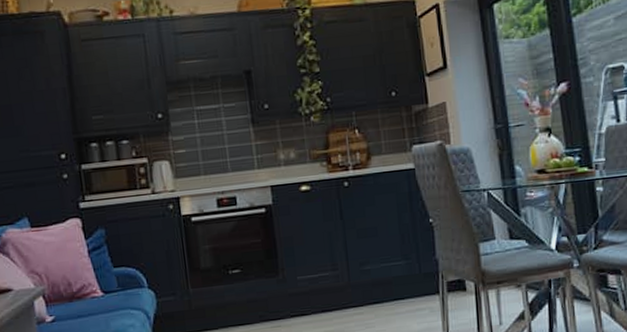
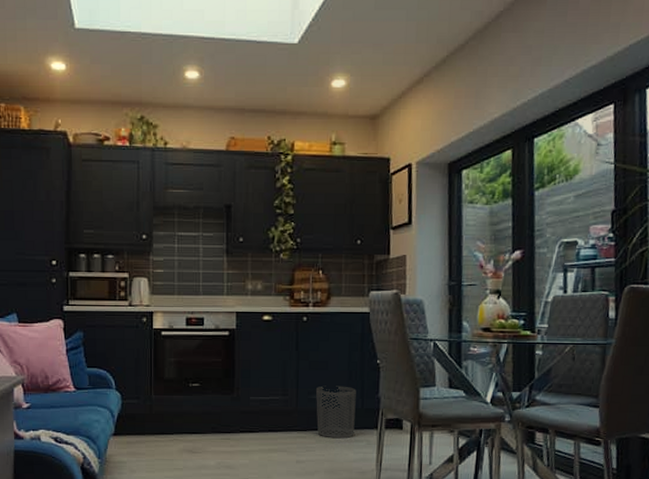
waste bin: none [367,251,415,311] -> present [315,385,356,439]

